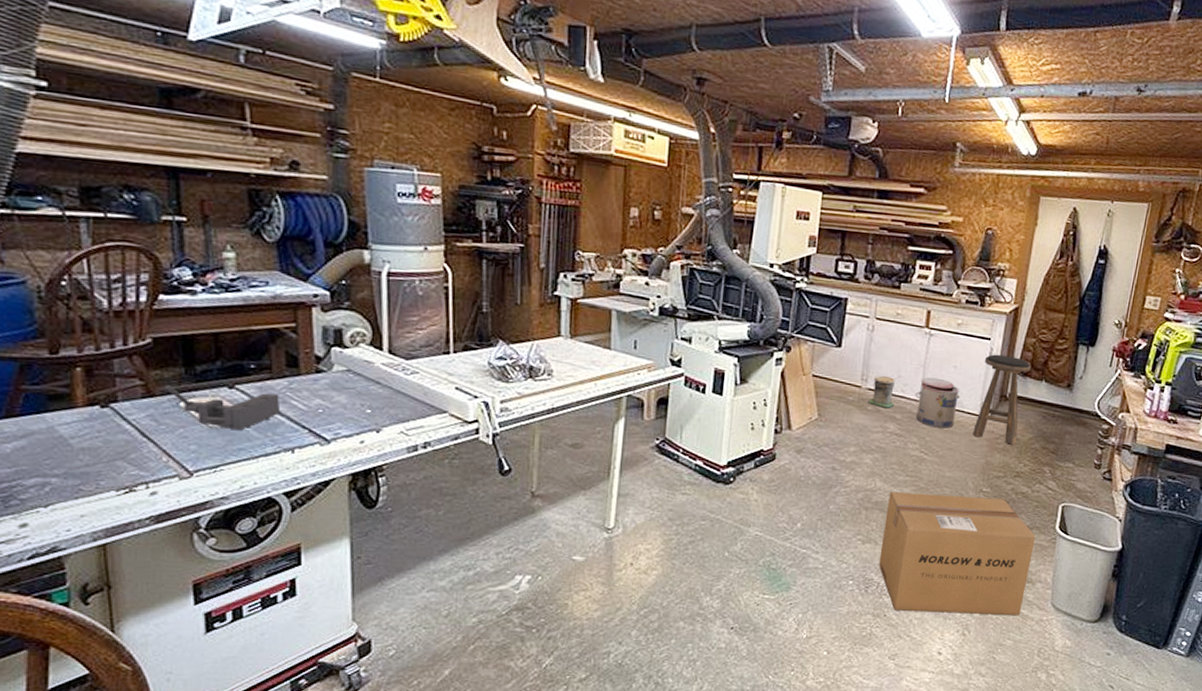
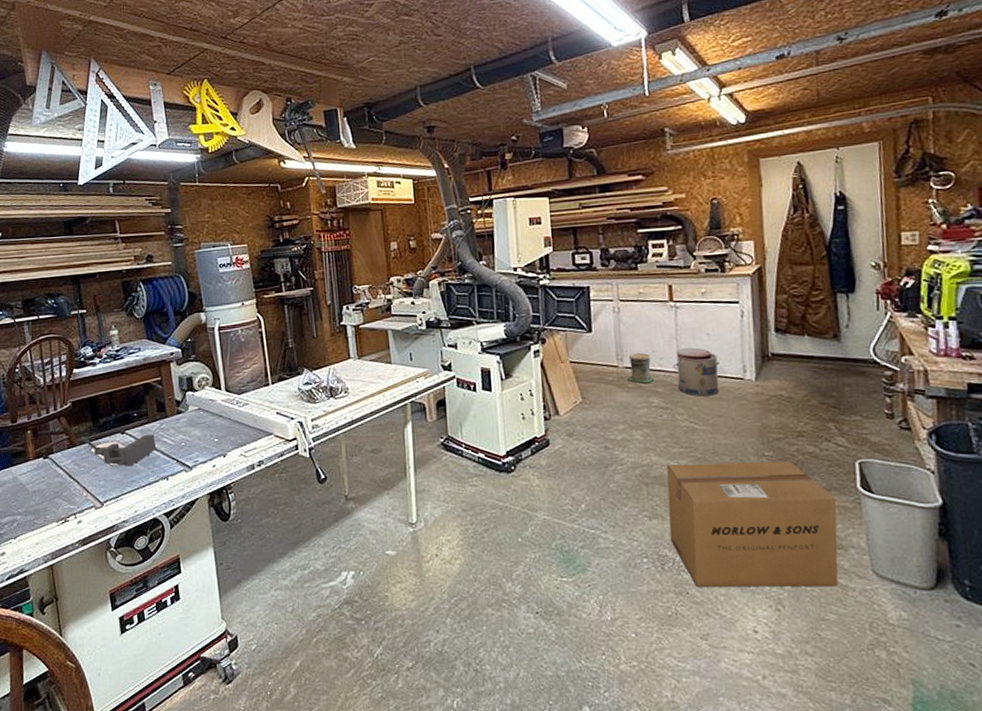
stool: present [972,354,1031,445] -> none [738,315,791,404]

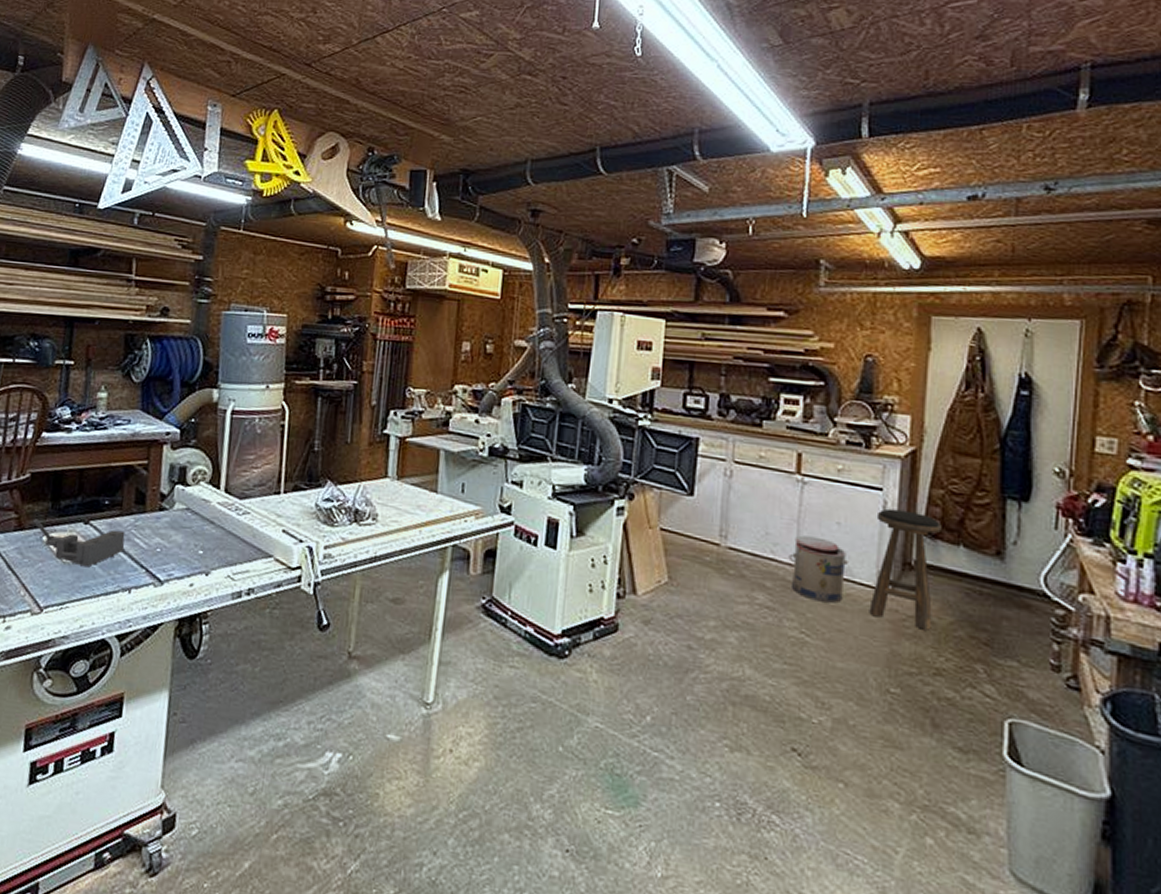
bucket: present [627,352,655,384] -> none [729,531,764,573]
box: present [666,461,839,587] -> none [753,683,974,884]
stool: none [738,315,791,404] -> present [869,508,942,631]

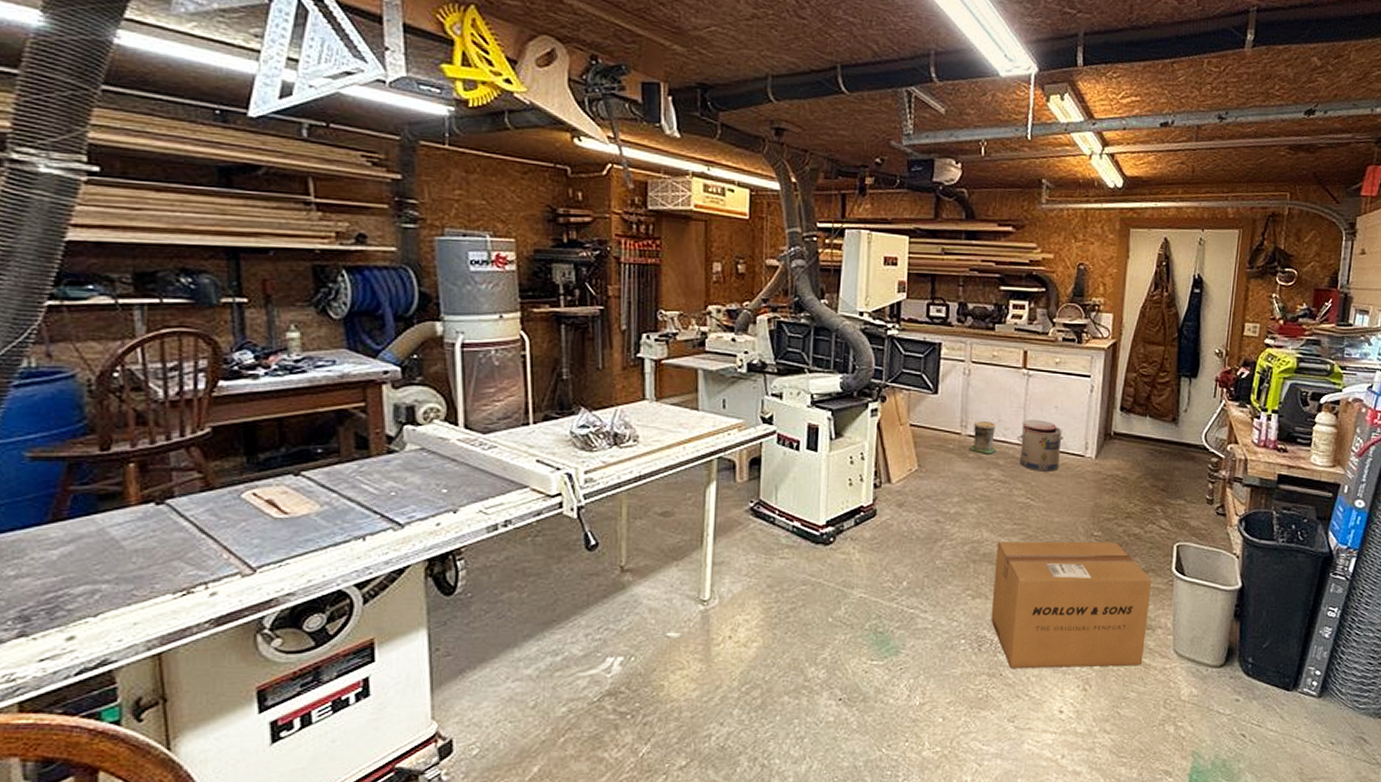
bench vise: present [33,519,125,566] -> none [226,476,350,519]
bucket: none [729,531,764,573] -> present [969,420,997,454]
box: none [753,683,974,884] -> present [991,541,1152,668]
stool: present [869,508,942,631] -> none [1079,391,1134,485]

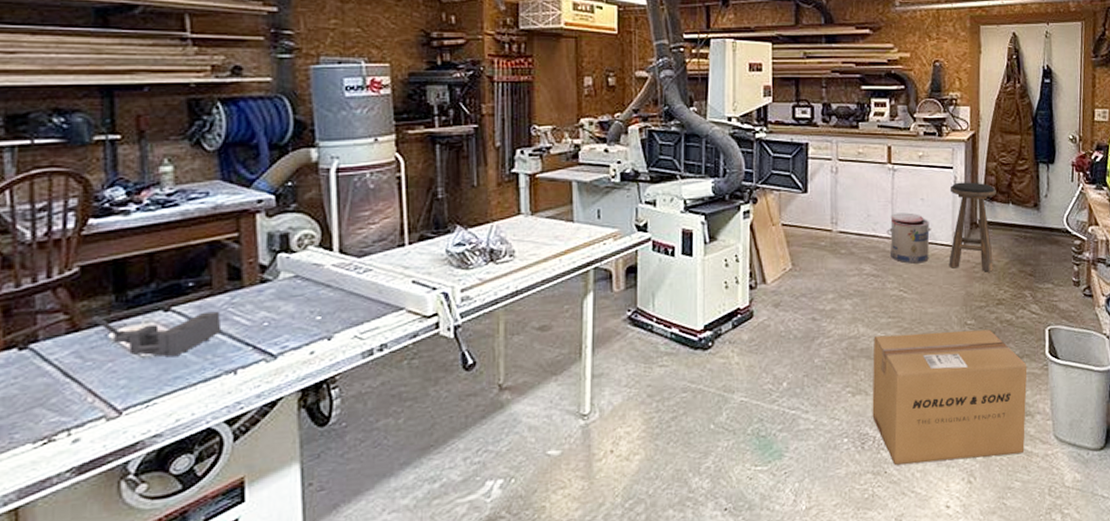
bench vise: none [226,476,350,519] -> present [93,311,222,357]
bucket: present [969,420,997,454] -> none [841,216,868,250]
stool: none [1079,391,1134,485] -> present [949,182,996,272]

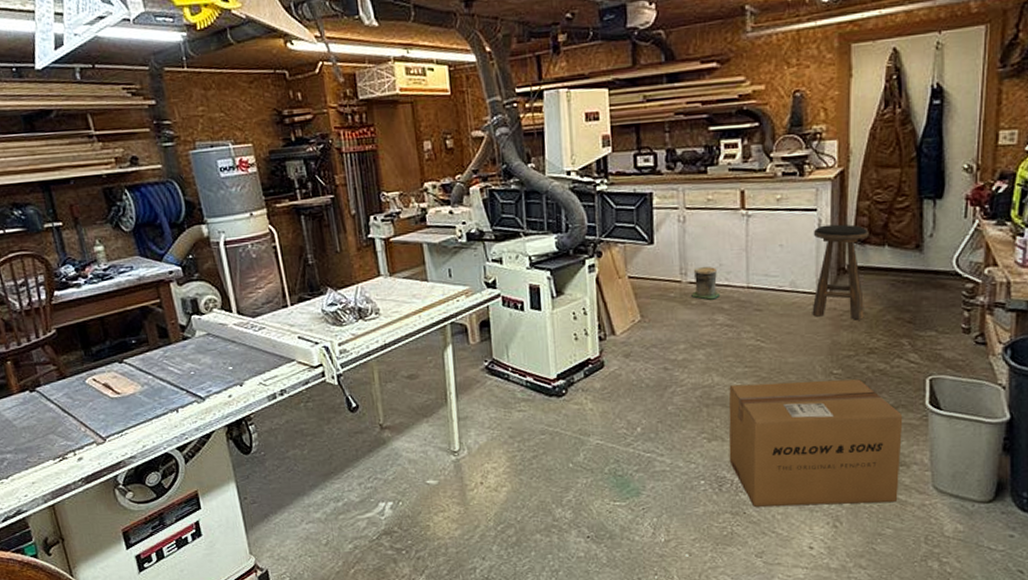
bench vise: present [93,311,222,357] -> none [72,363,162,398]
bucket: none [841,216,868,250] -> present [691,266,721,300]
paint can: present [886,212,932,264] -> none [741,260,793,313]

